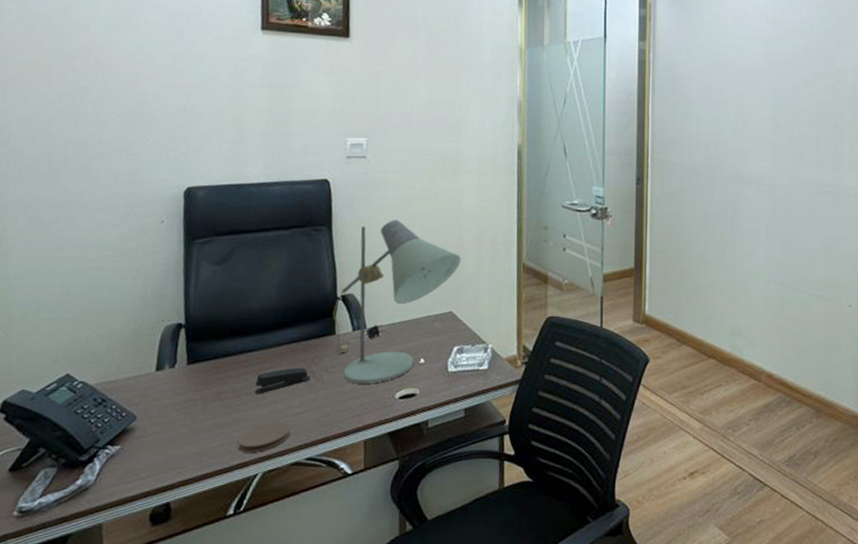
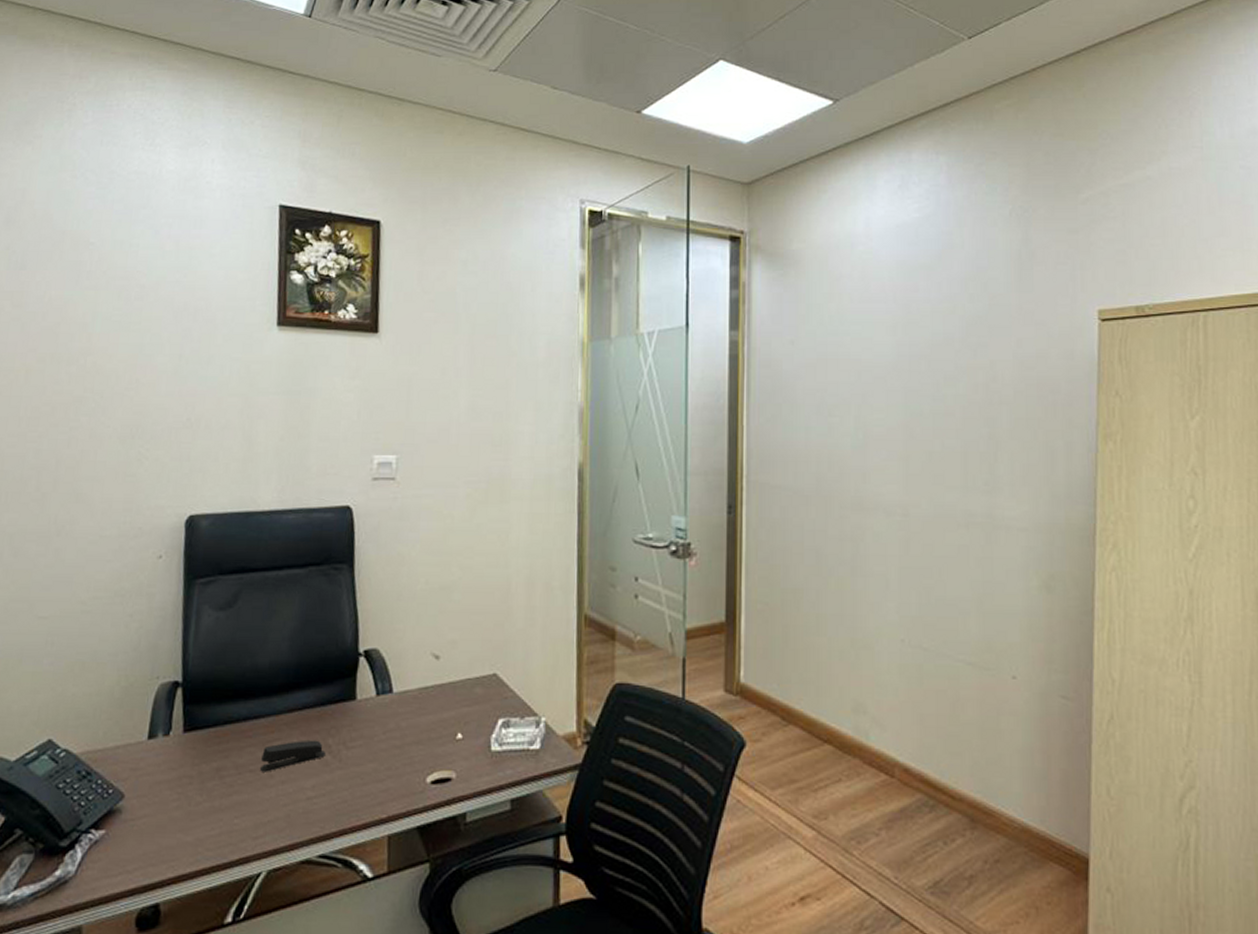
coaster: present [237,422,291,453] -> none [238,807,301,846]
desk lamp: present [333,219,461,383] -> none [353,556,508,763]

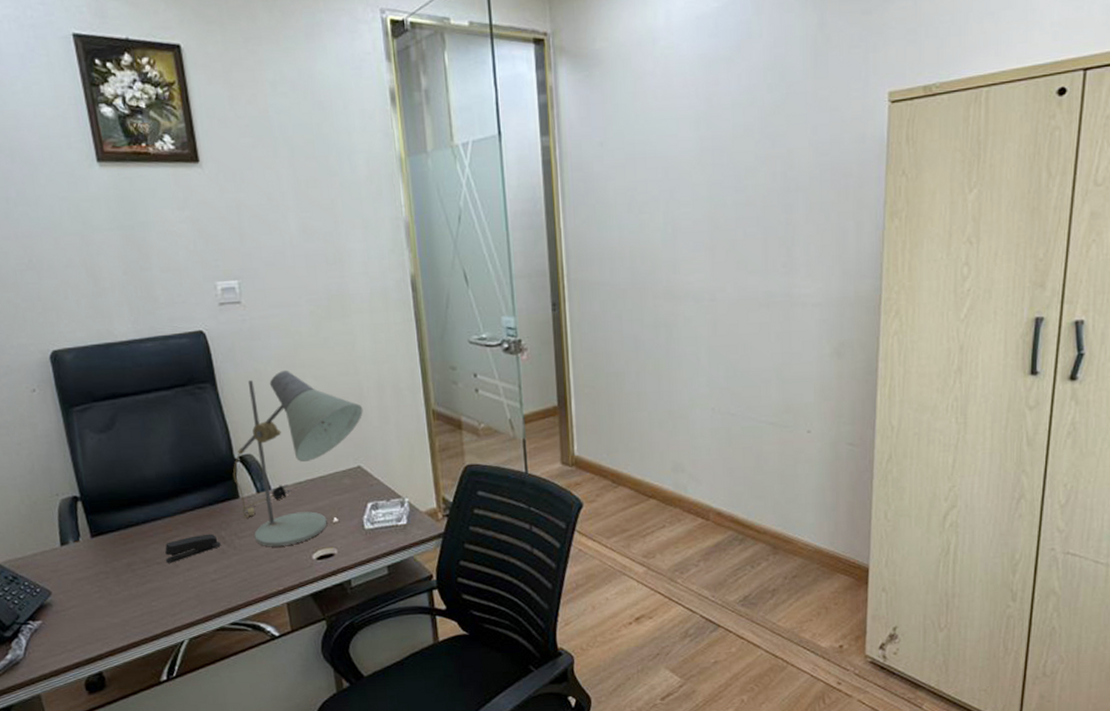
desk lamp: none [353,556,508,763] -> present [233,370,363,546]

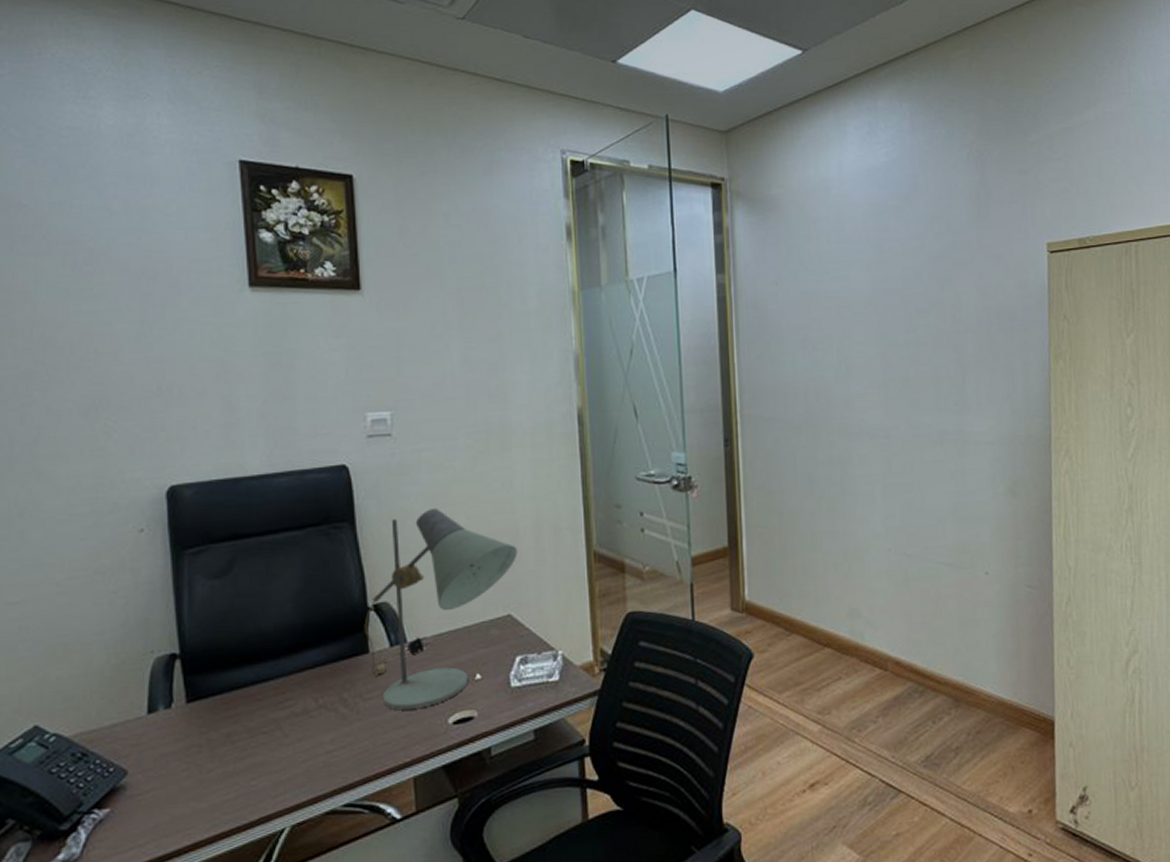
stapler: present [165,533,221,563] -> none [273,695,342,733]

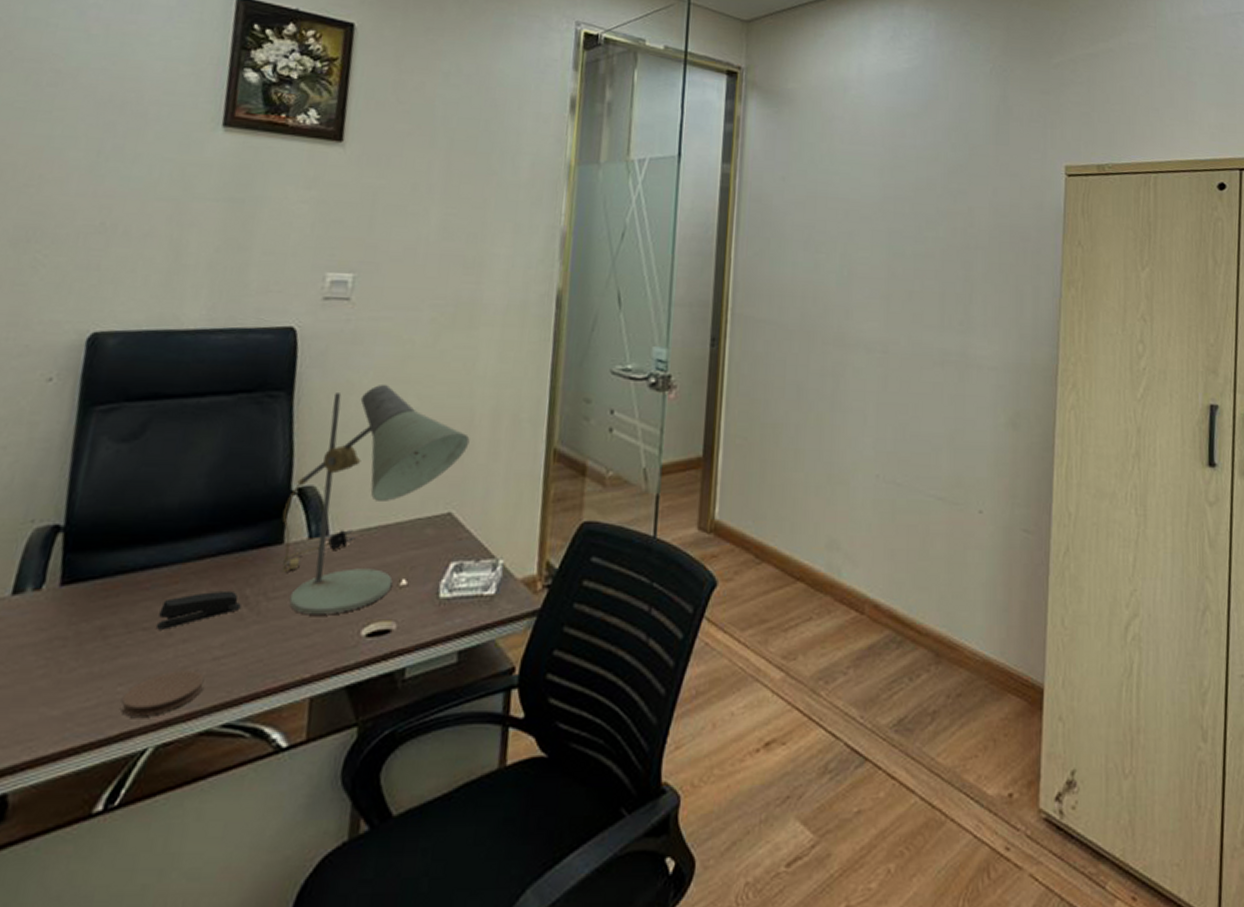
coaster: none [257,763,322,804] -> present [121,670,204,717]
stapler: none [273,695,342,733] -> present [156,590,241,630]

